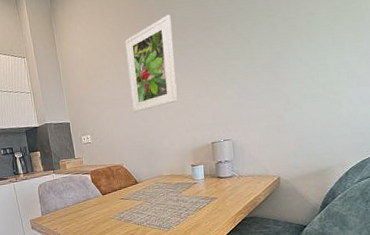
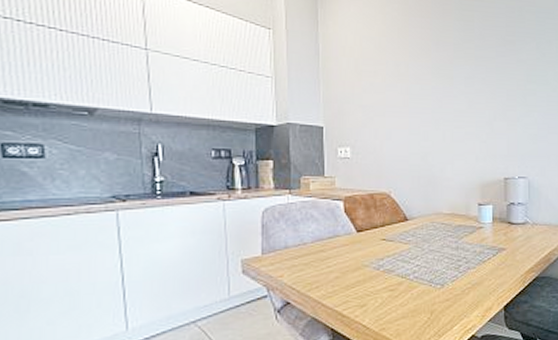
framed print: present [125,14,178,113] -> none [410,16,469,127]

